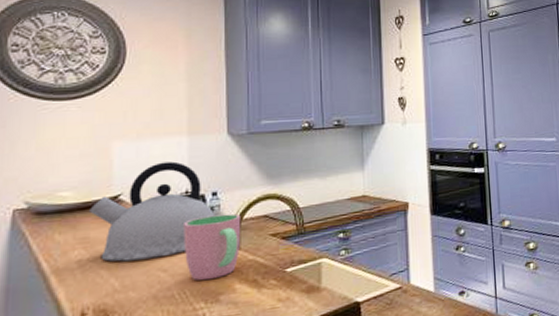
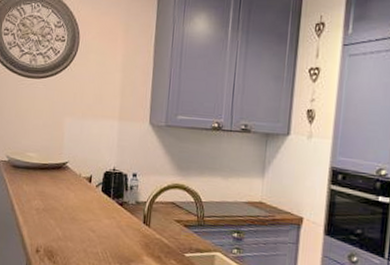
kettle: present [89,161,214,262] -> none [46,140,133,220]
cup: present [183,213,241,281] -> none [108,193,153,247]

